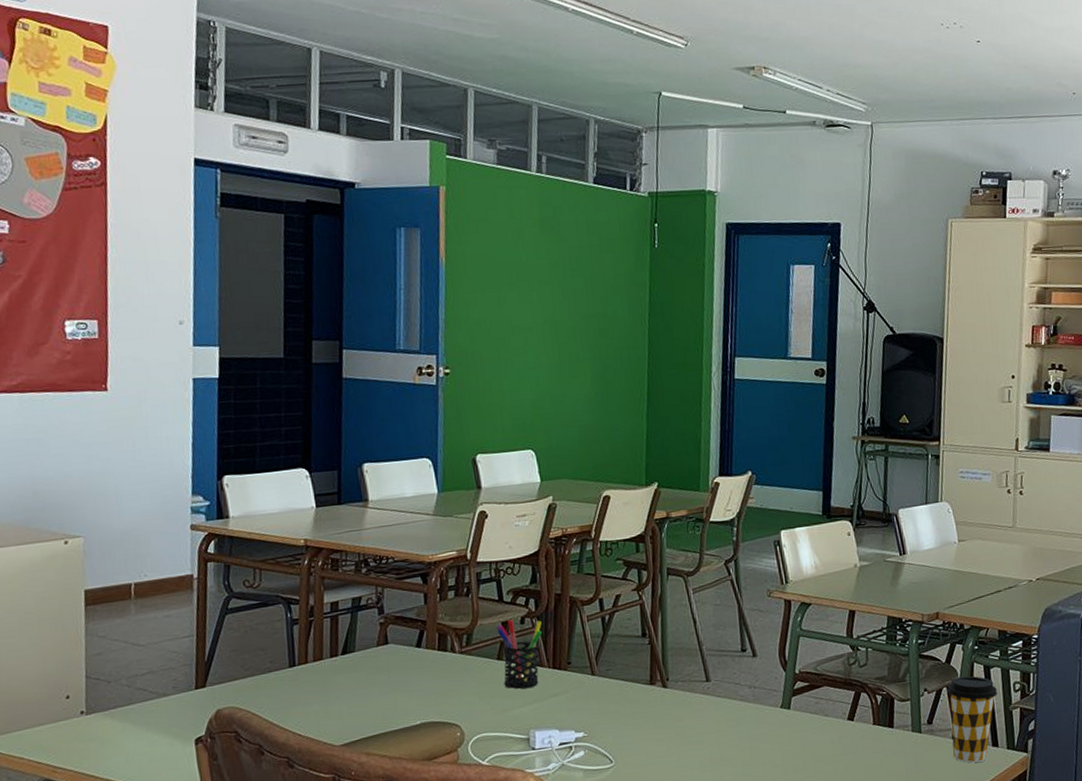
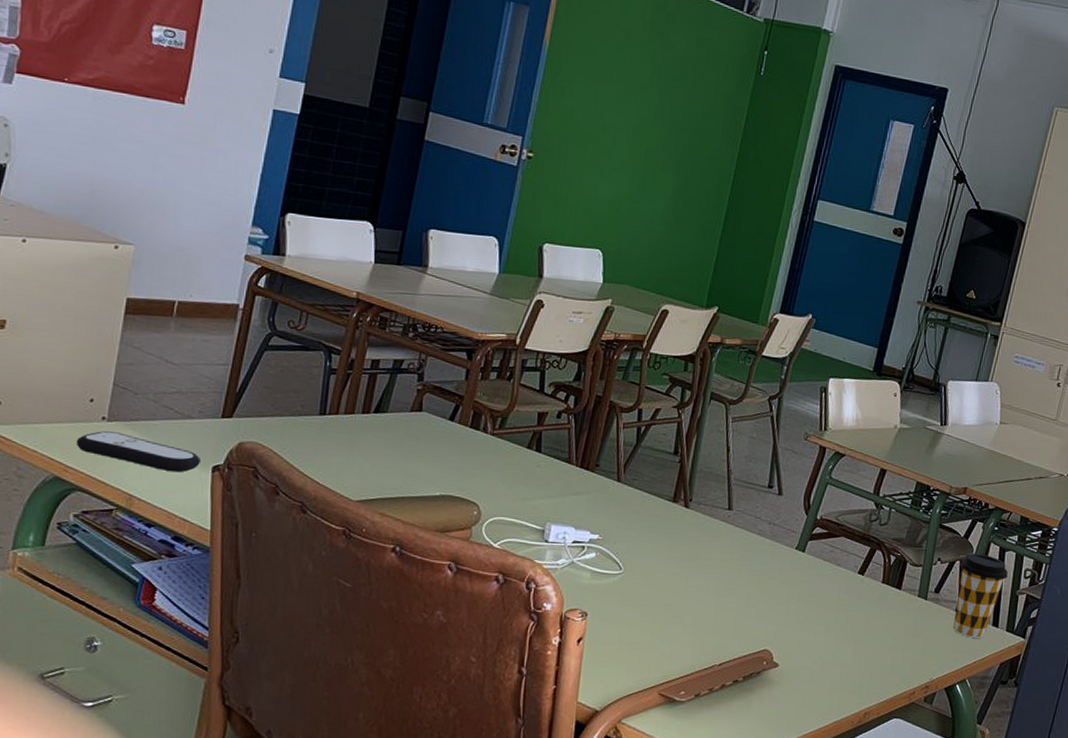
remote control: none [59,723,184,753] -> present [76,431,202,472]
pen holder: present [496,619,543,689] -> none [529,411,578,482]

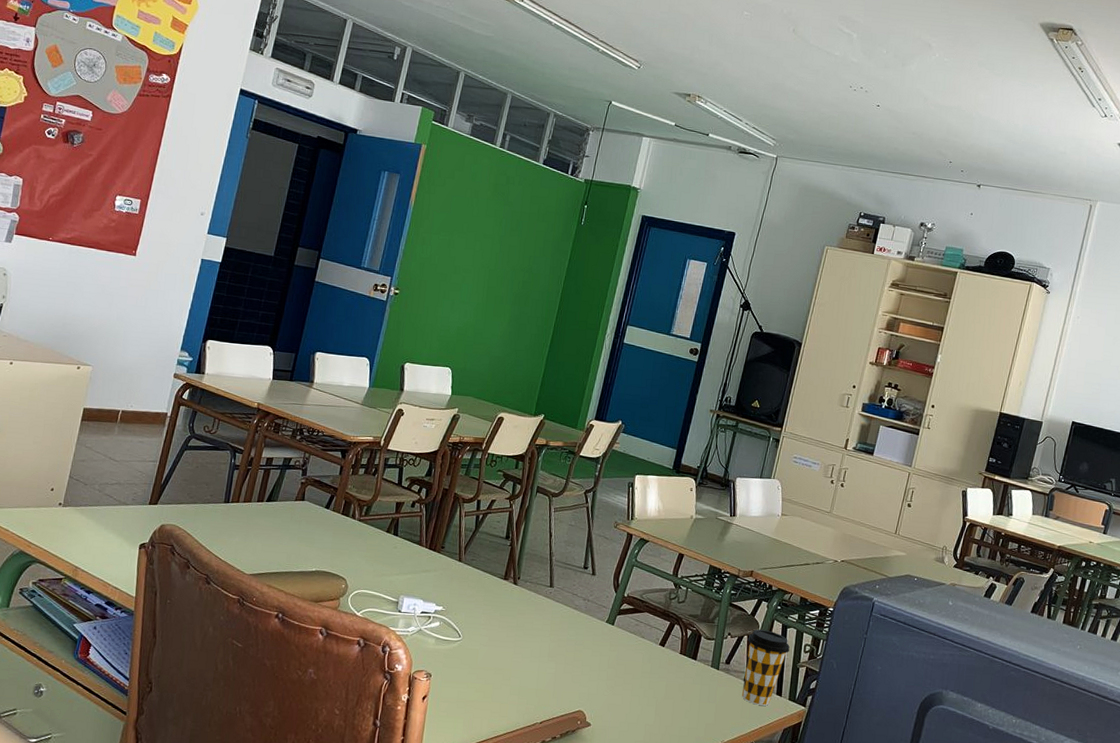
remote control: present [76,431,202,472] -> none [38,514,132,549]

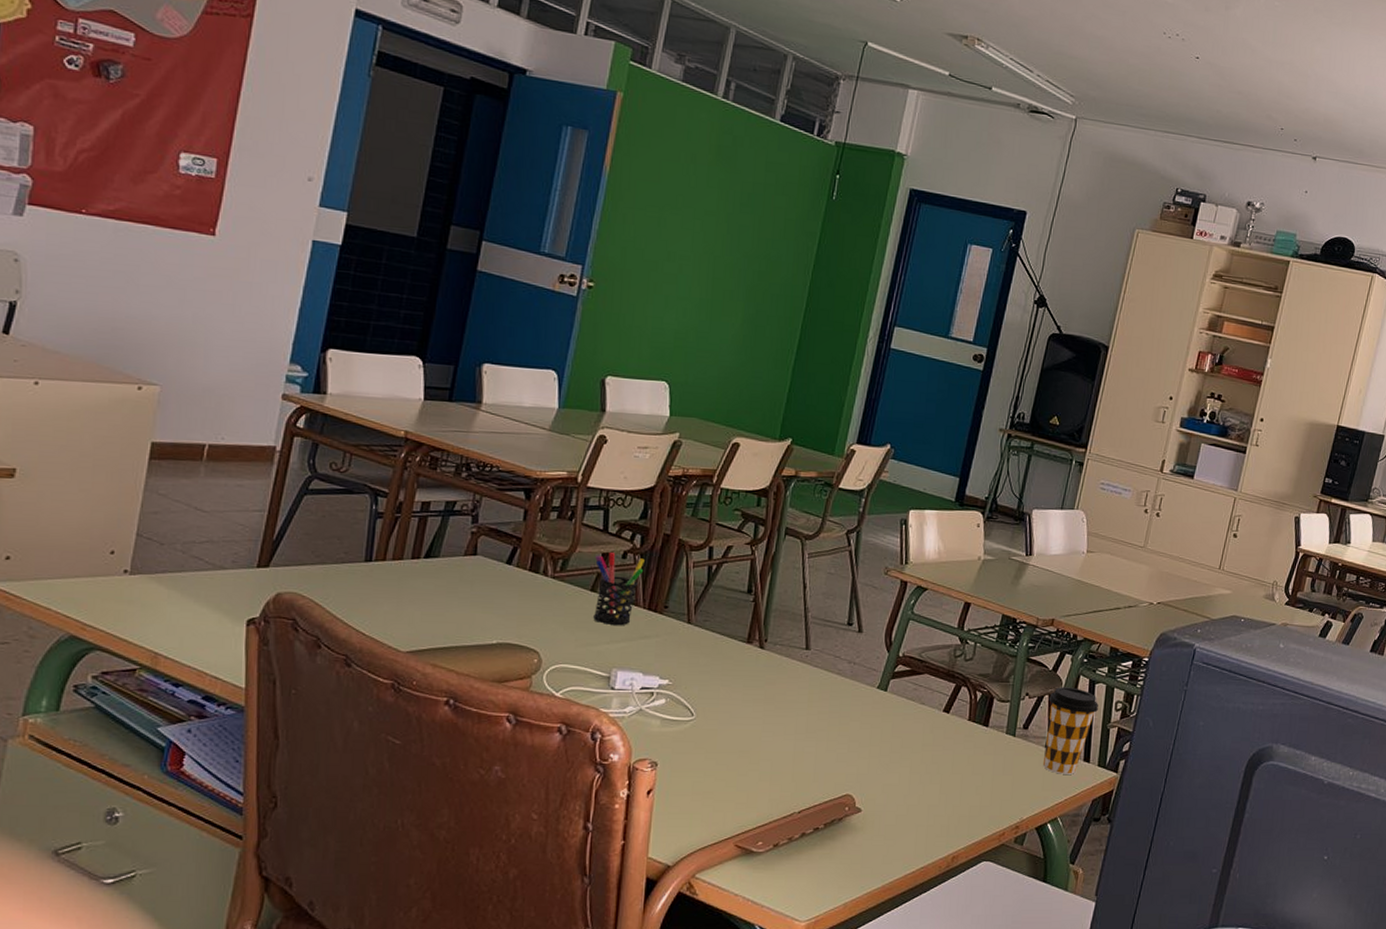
pen holder: none [388,501,428,561] -> present [593,551,645,625]

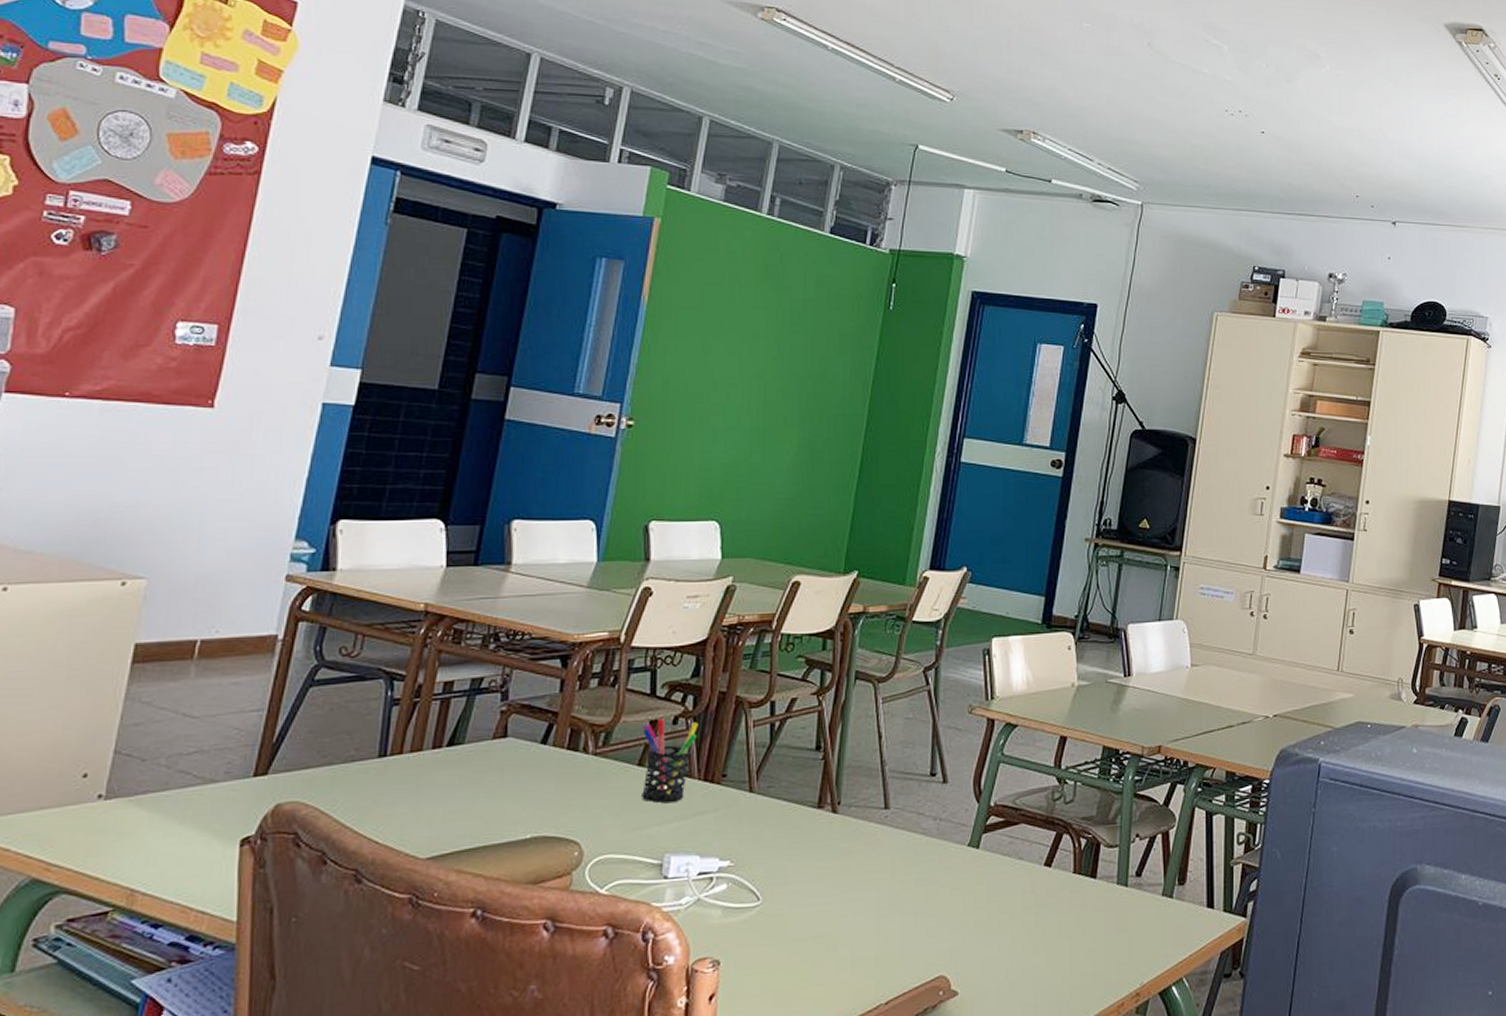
coffee cup: present [1042,687,1098,774] -> none [1161,822,1218,926]

